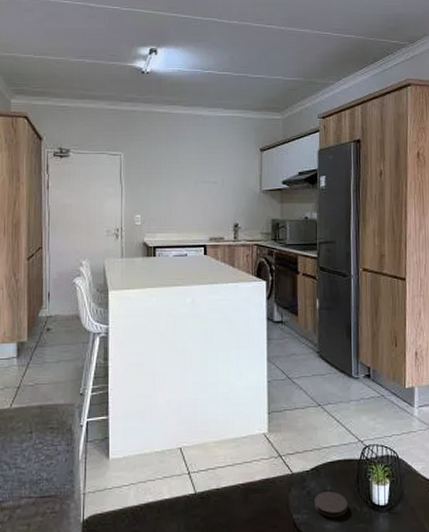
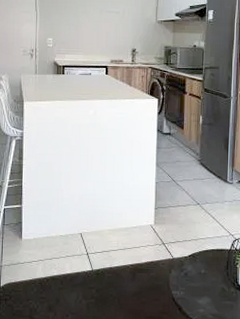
coaster: present [315,491,349,518] -> none [190,274,219,295]

